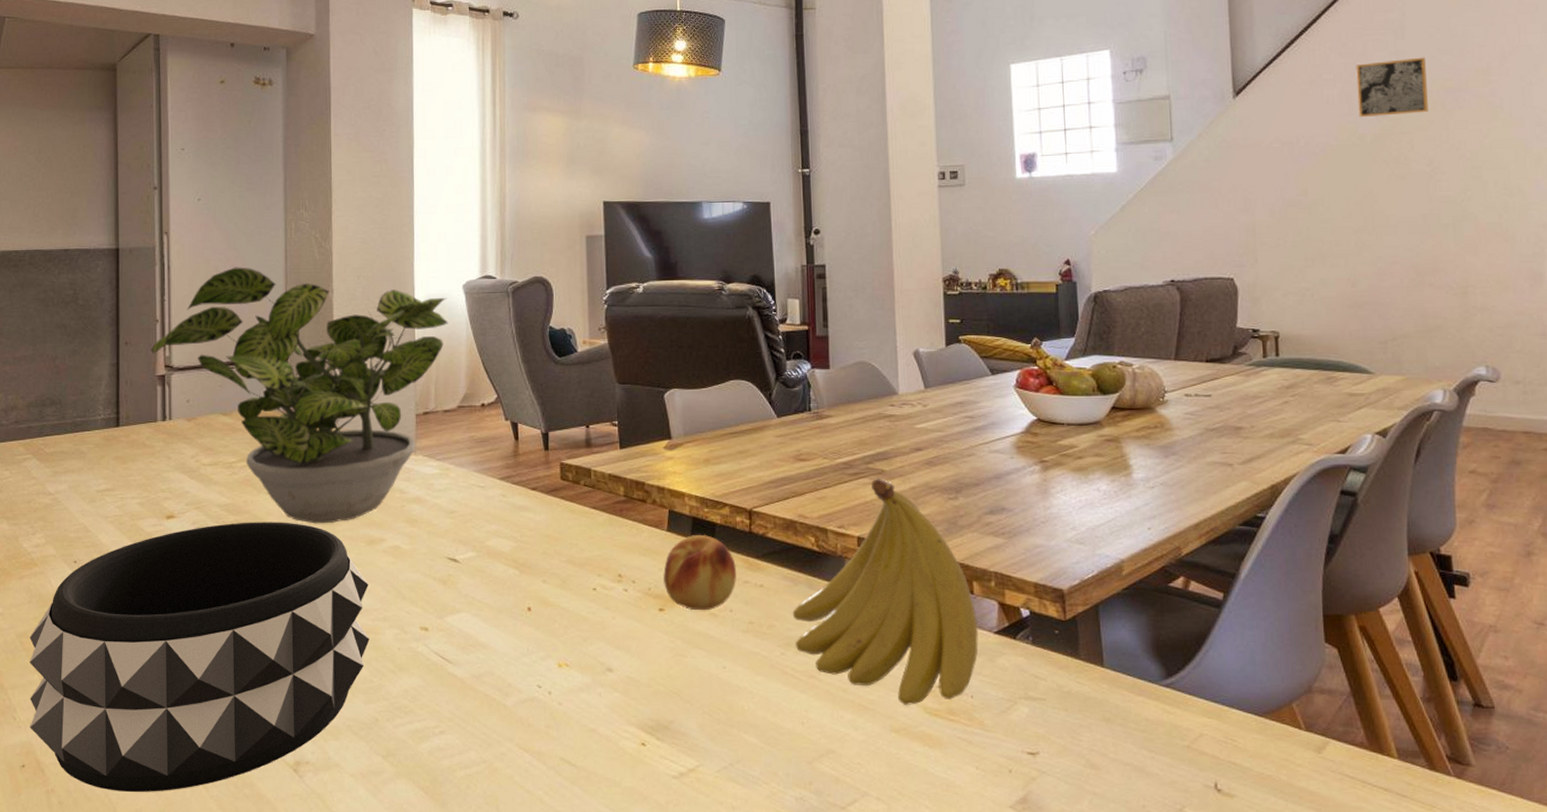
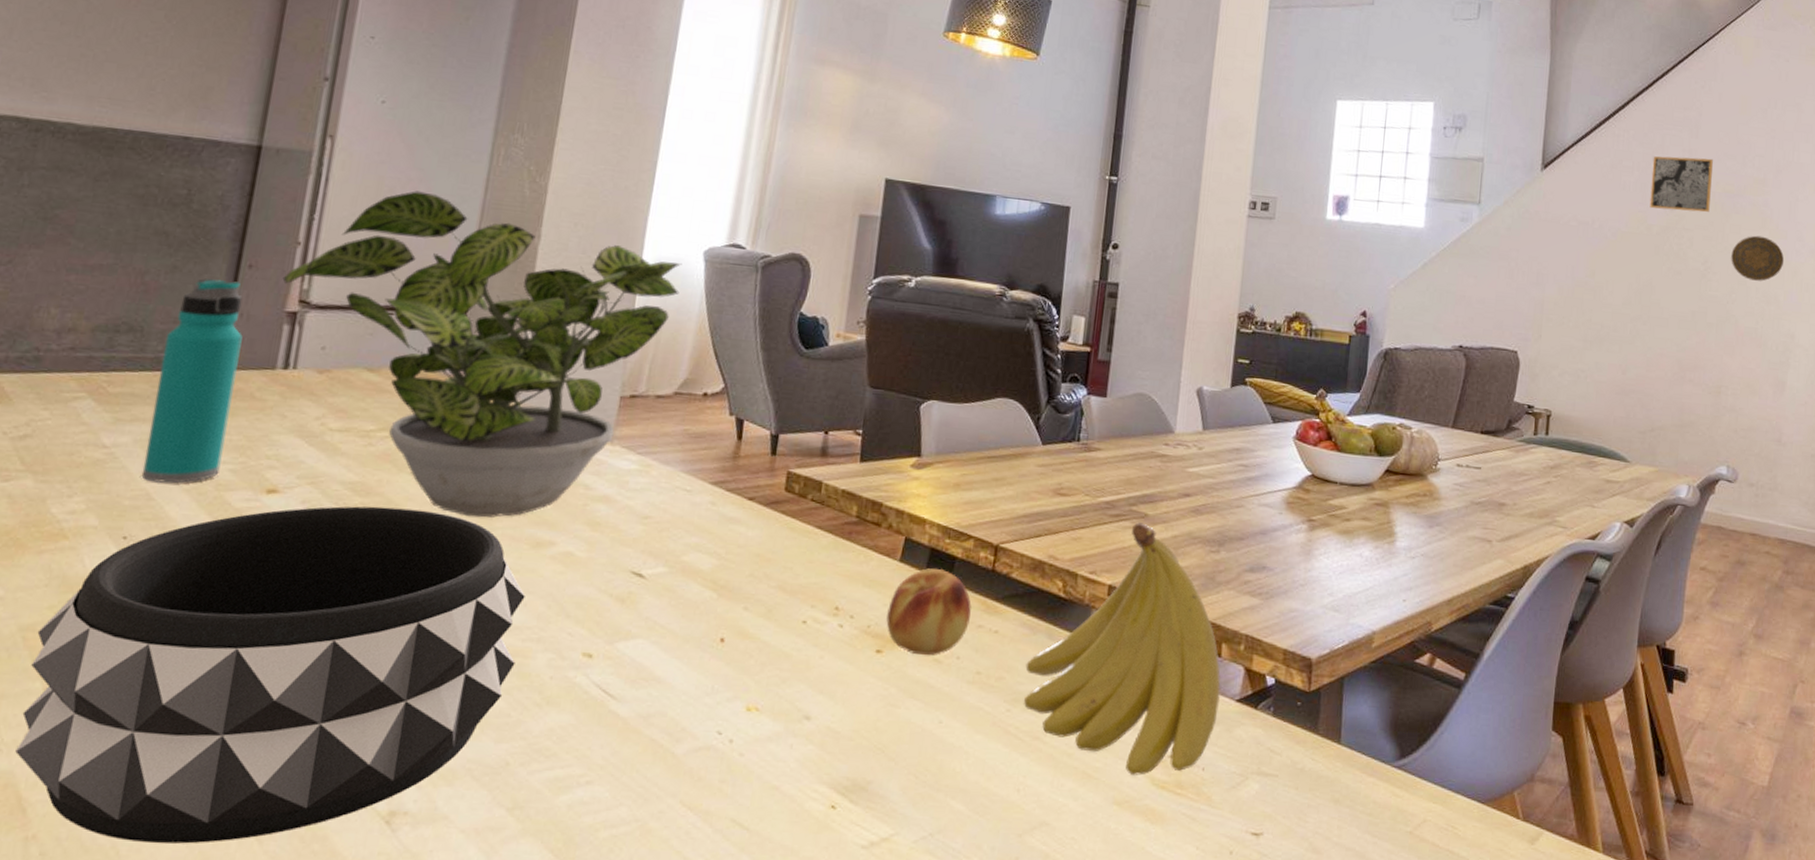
water bottle: none [77,356,131,518] -> present [141,278,243,484]
decorative plate: none [1460,127,1524,174] -> present [1731,235,1785,282]

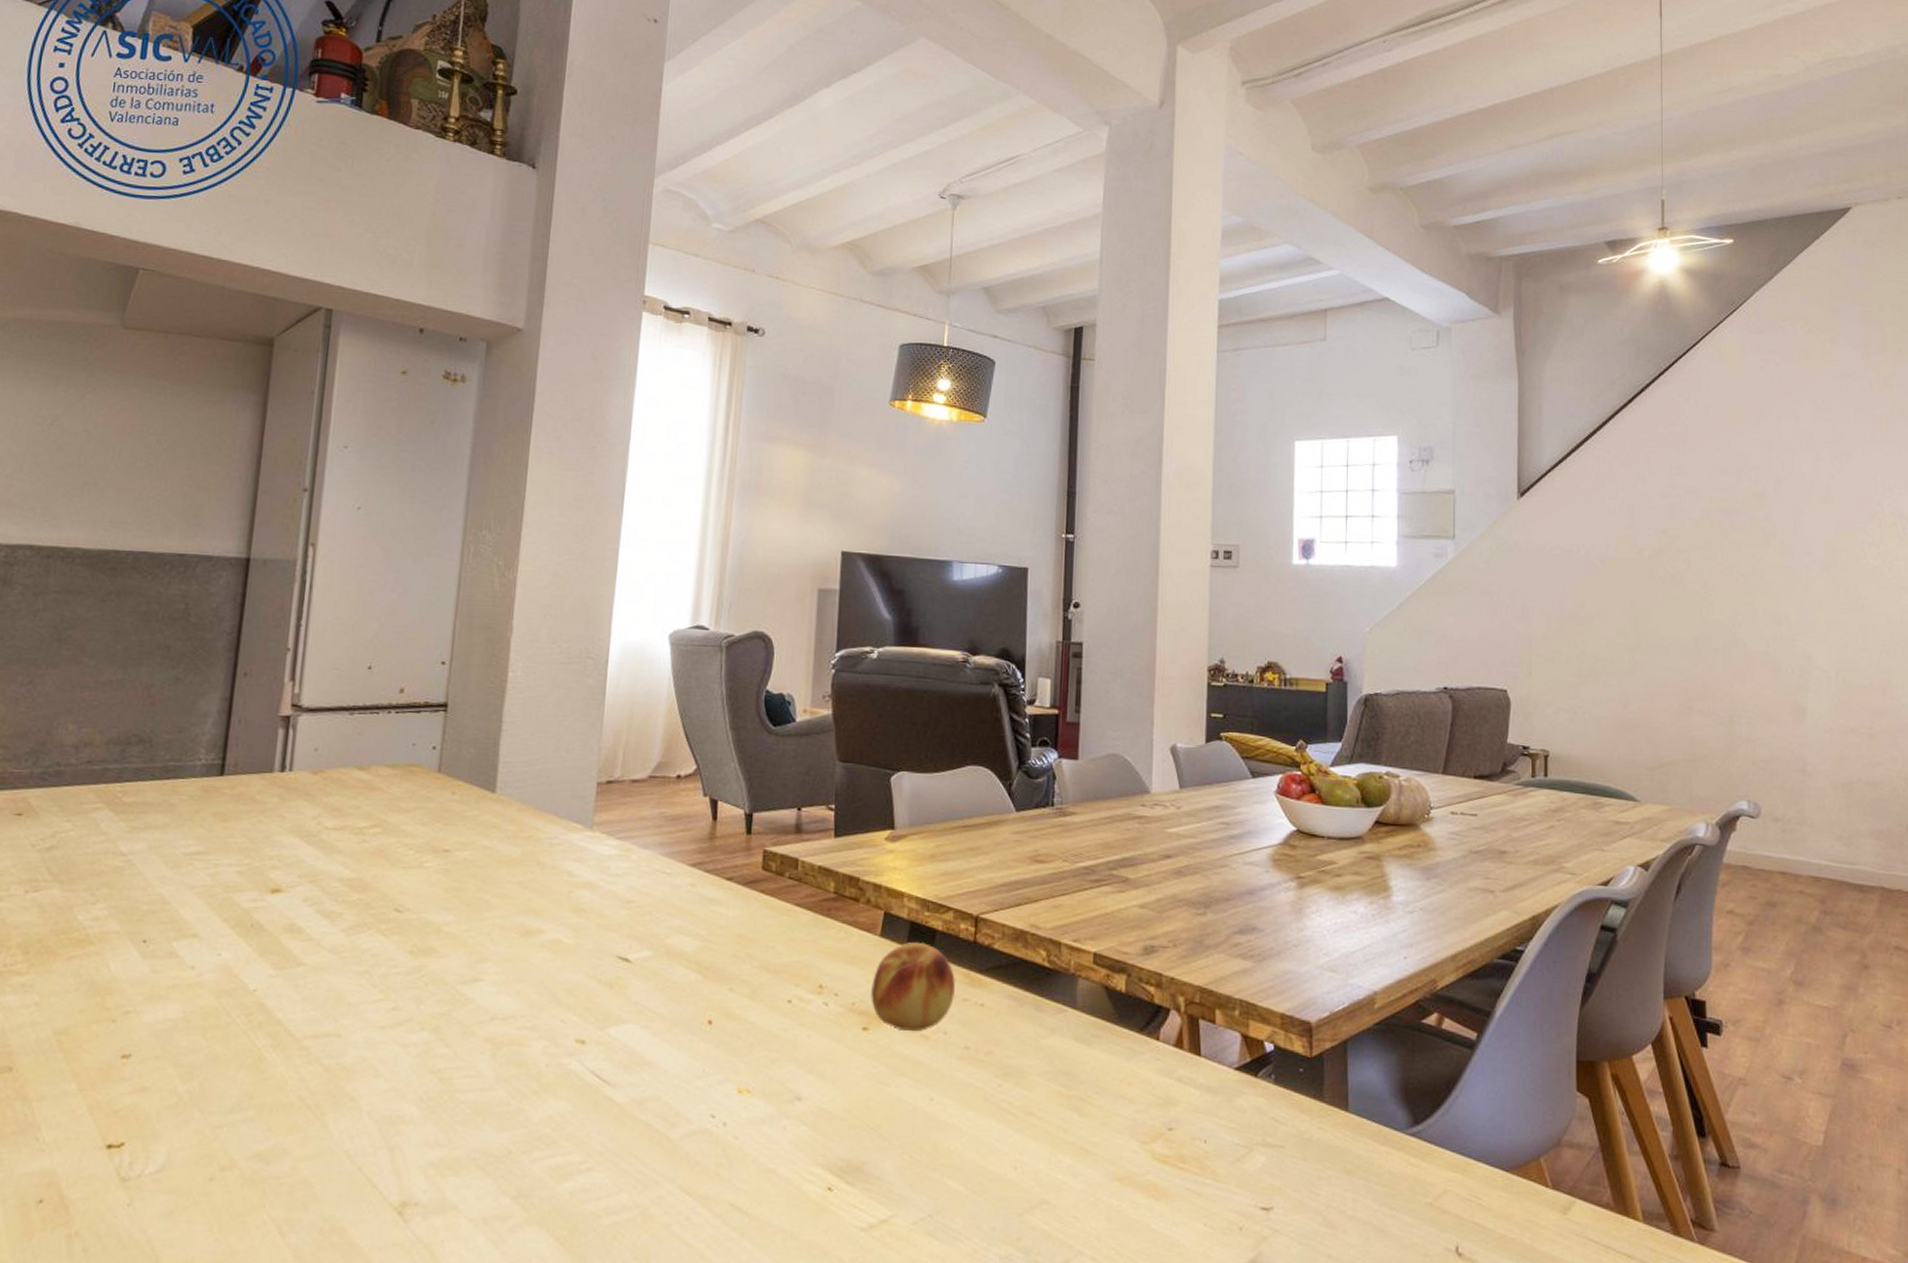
decorative bowl: present [15,506,526,844] -> none [56,901,518,1238]
water bottle: present [141,278,243,484] -> none [156,687,242,887]
potted plant: present [282,191,682,518] -> none [275,592,649,909]
banana: present [1024,522,1221,775] -> none [1014,887,1218,1150]
wall art: present [1649,156,1713,213] -> none [1638,474,1705,532]
decorative plate: present [1731,235,1785,282] -> none [1733,552,1793,601]

